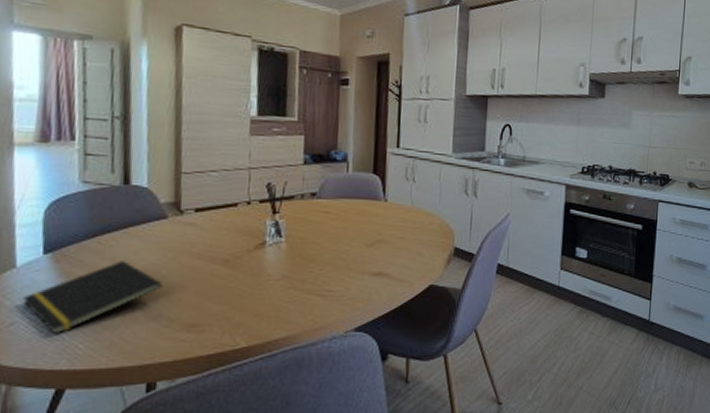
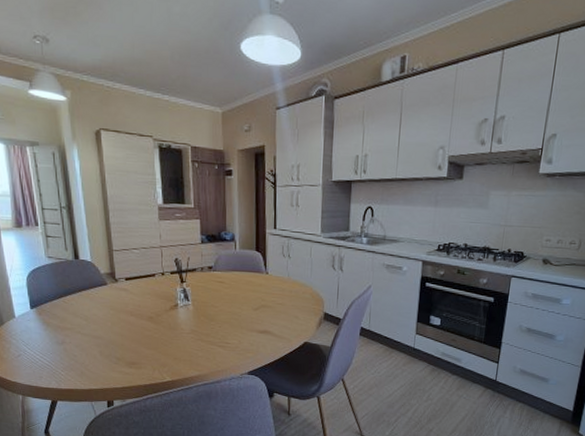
notepad: present [22,261,163,335] -> none [22,315,110,365]

